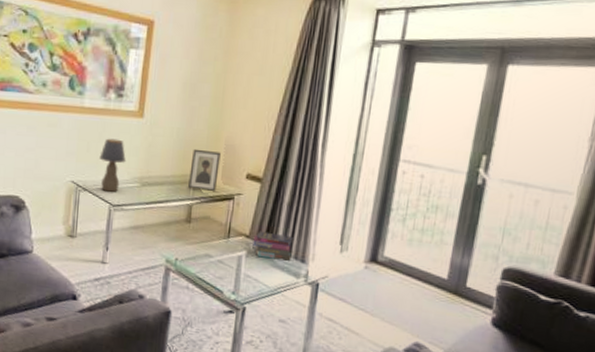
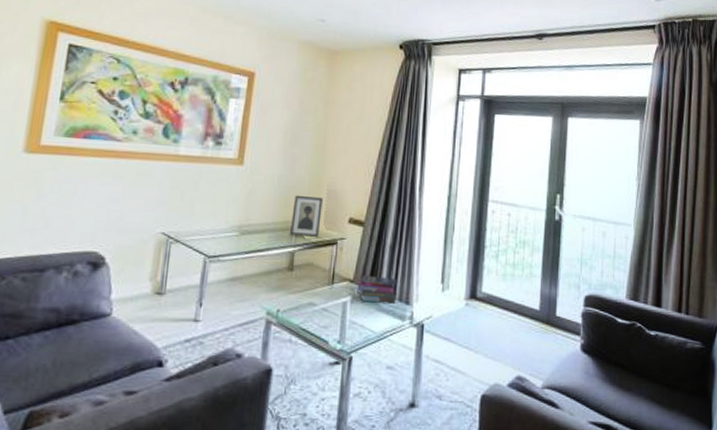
table lamp: present [99,138,127,192] -> none [194,186,225,243]

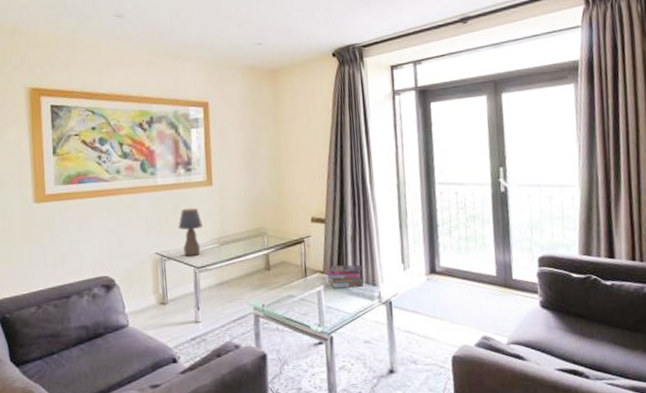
table lamp: none [194,186,225,243] -> present [178,208,204,257]
picture frame: present [290,195,323,237] -> none [261,203,287,240]

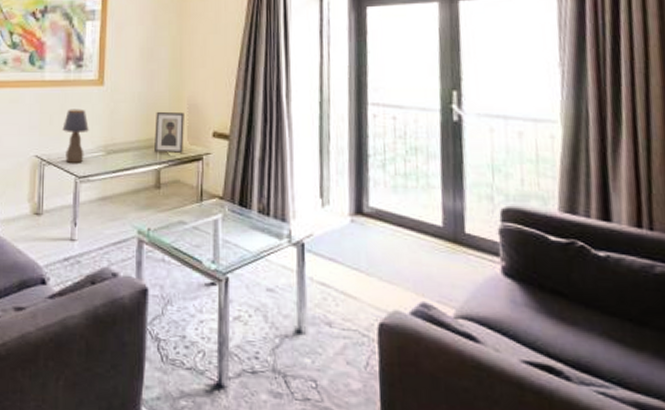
picture frame: none [261,203,287,240] -> present [155,111,184,153]
books: present [327,264,364,289] -> none [227,191,271,221]

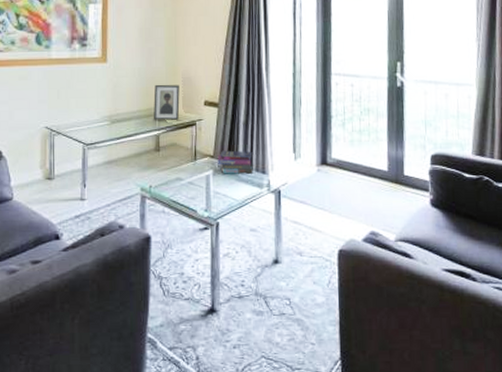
table lamp: present [62,109,90,163] -> none [70,84,95,132]
books: none [227,191,271,221] -> present [217,150,253,174]

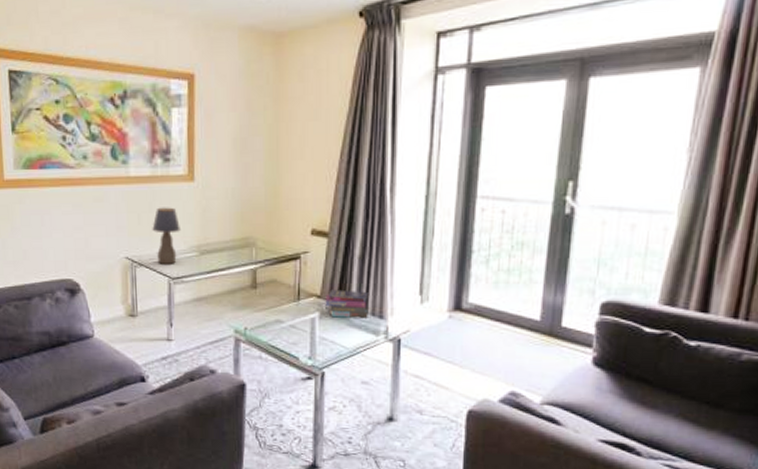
table lamp: none [70,84,95,132] -> present [152,207,182,264]
picture frame: present [154,84,180,120] -> none [250,208,281,252]

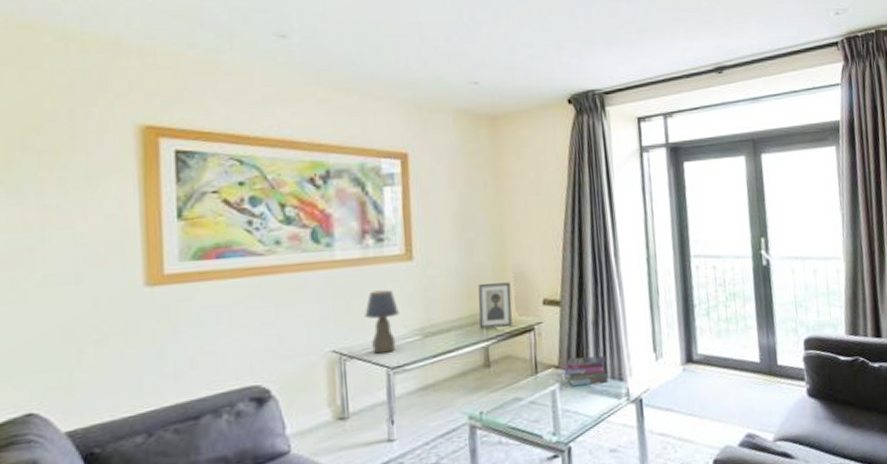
picture frame: none [250,208,281,252] -> present [478,282,512,329]

